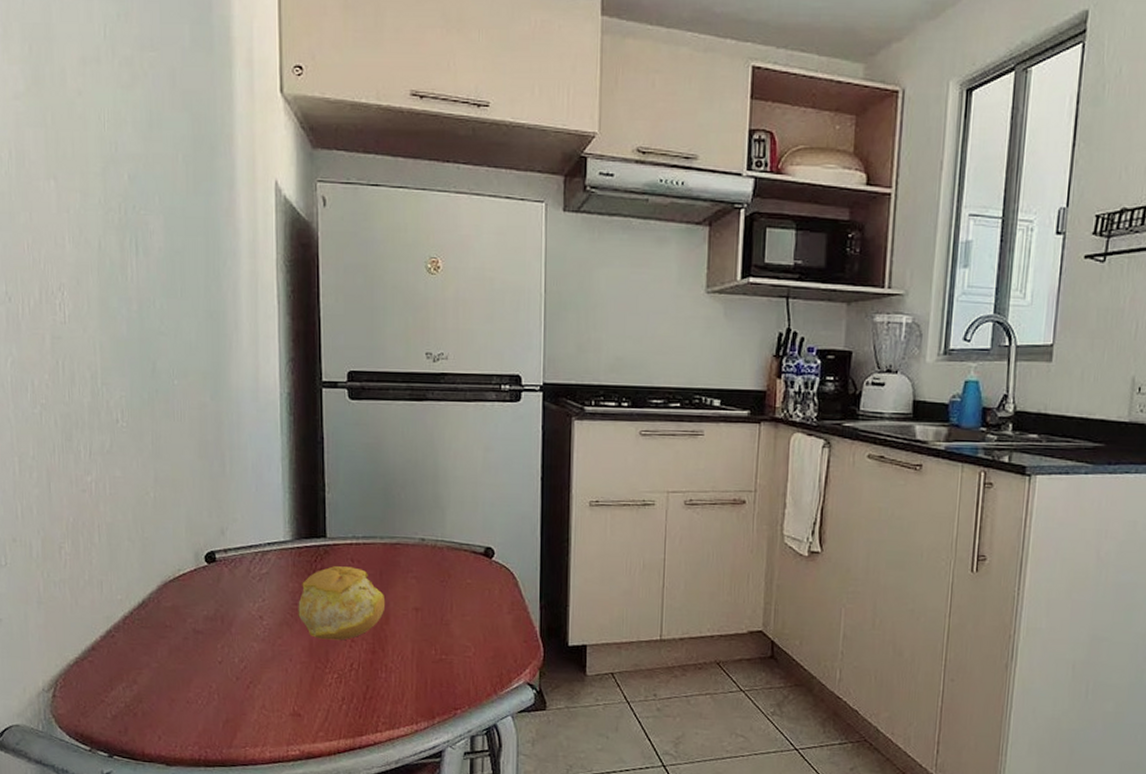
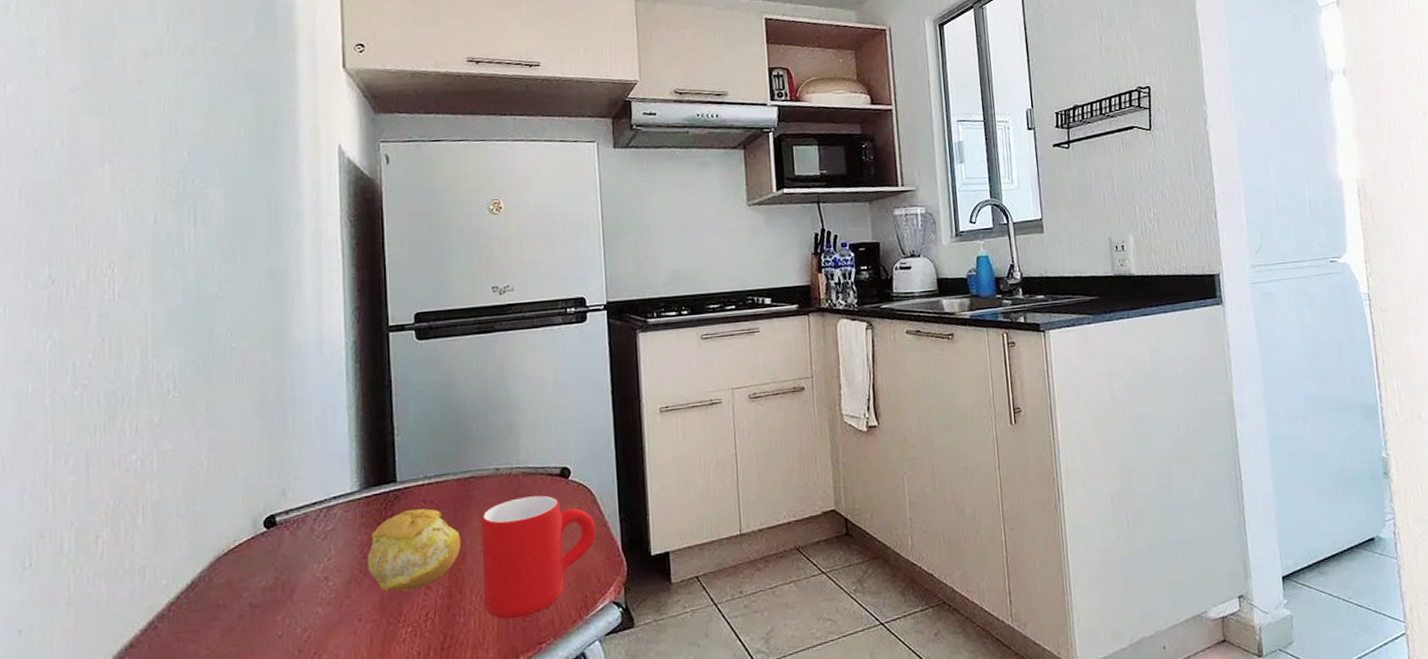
mug: none [404,570,516,683] -> present [481,495,596,620]

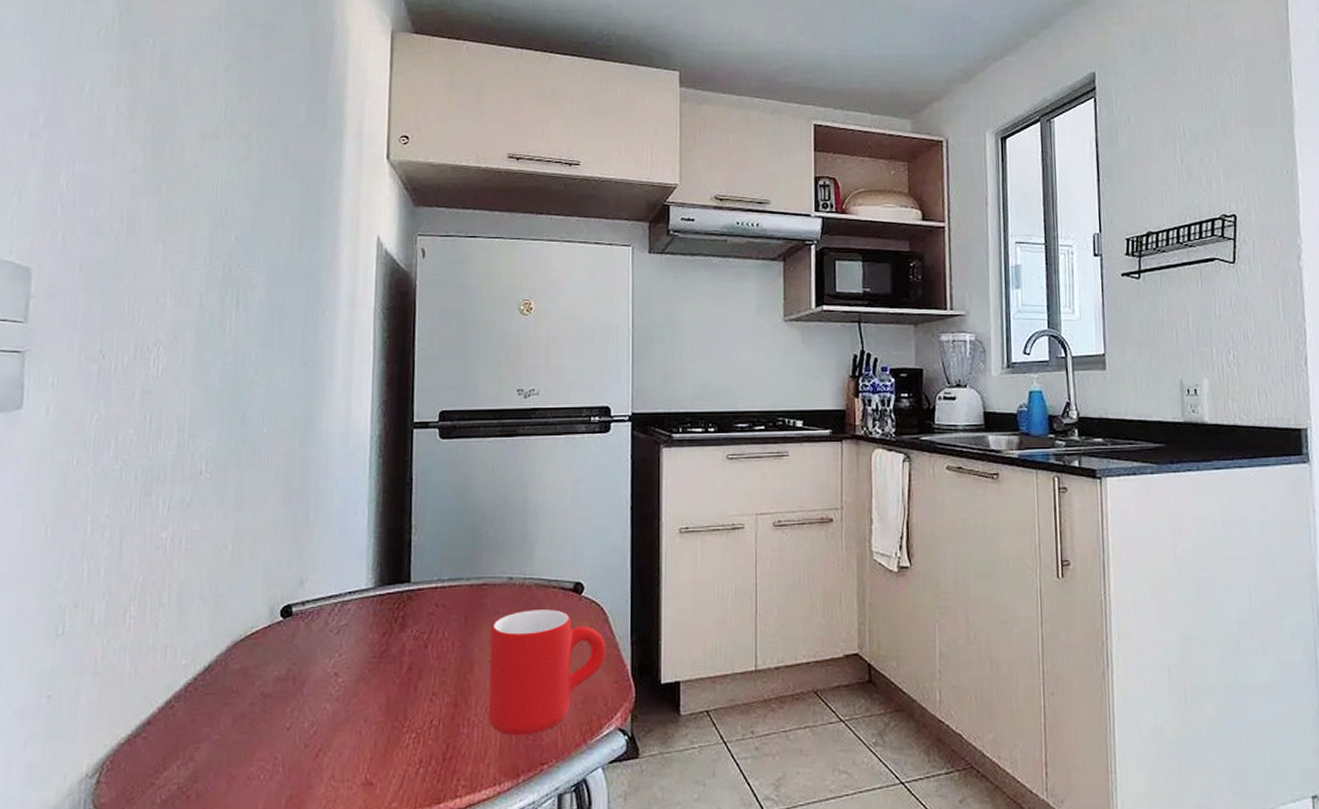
fruit: present [367,509,462,592] -> none [376,612,470,695]

